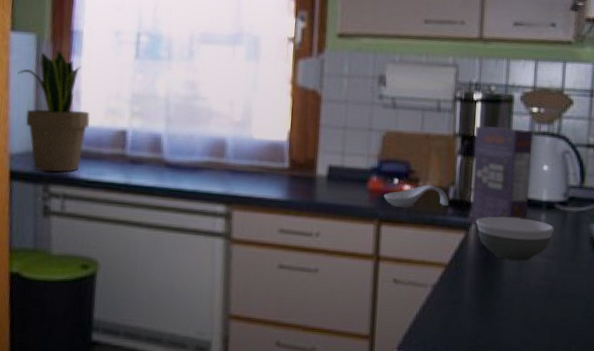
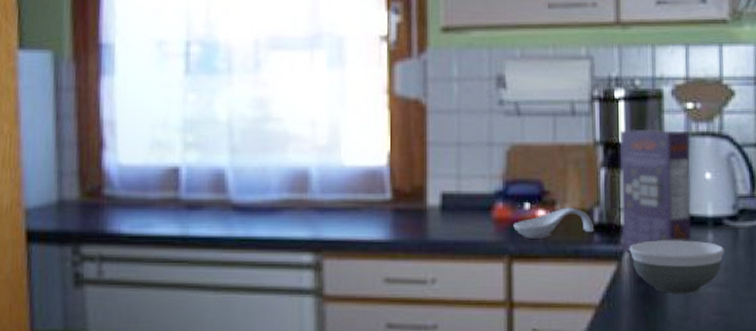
potted plant: present [18,50,90,172] -> none [31,70,129,228]

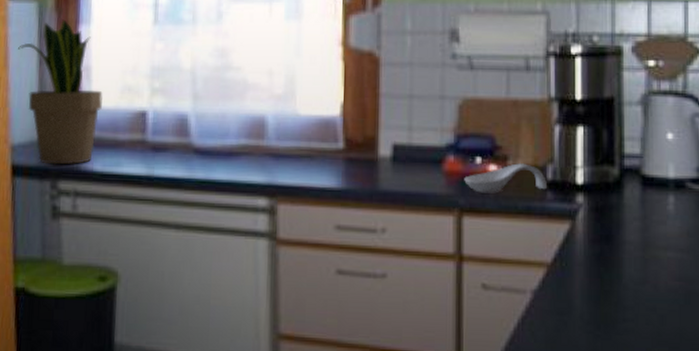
potted plant: none [31,70,129,228] -> present [18,19,103,165]
cereal box: present [619,129,692,253] -> none [575,85,652,212]
bowl: present [629,240,725,294] -> none [584,200,687,257]

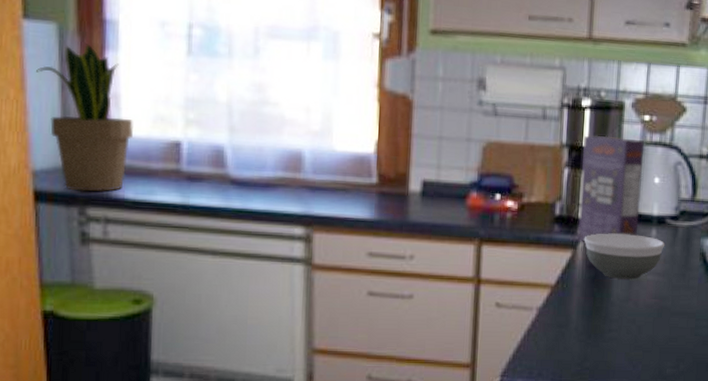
spoon rest: present [464,163,547,193] -> none [485,200,555,226]
cereal box: none [575,85,652,212] -> present [577,135,644,242]
bowl: none [584,200,687,257] -> present [584,233,665,280]

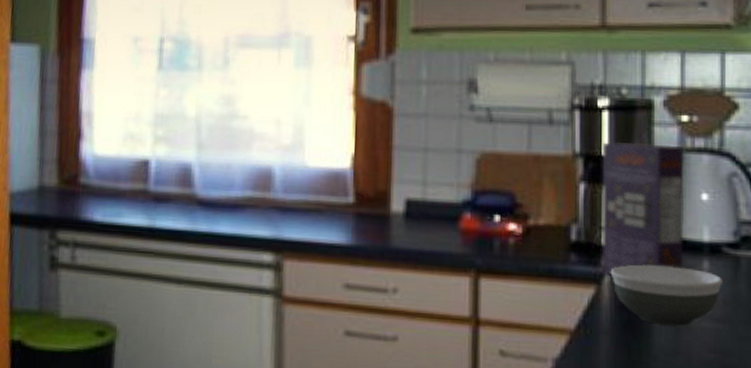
potted plant: present [36,44,133,192] -> none [19,64,104,214]

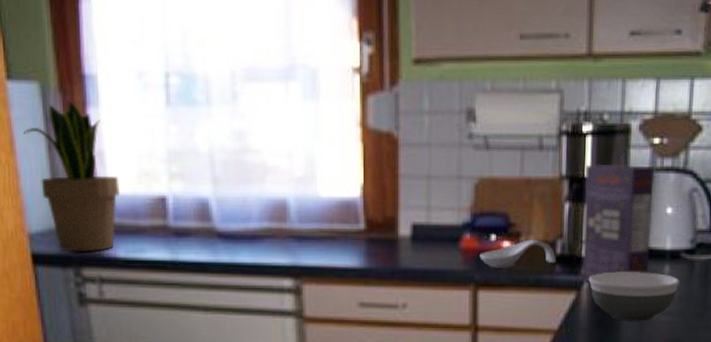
potted plant: none [19,64,104,214] -> present [24,101,119,252]
spoon rest: none [481,222,570,254] -> present [480,239,556,268]

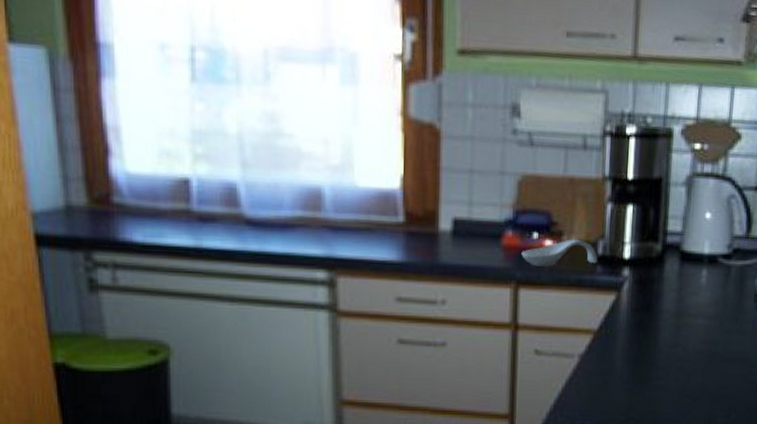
potted plant: present [24,101,119,252] -> none [27,70,137,235]
cereal box: present [581,163,654,283] -> none [621,166,694,284]
bowl: present [588,271,680,321] -> none [629,274,717,324]

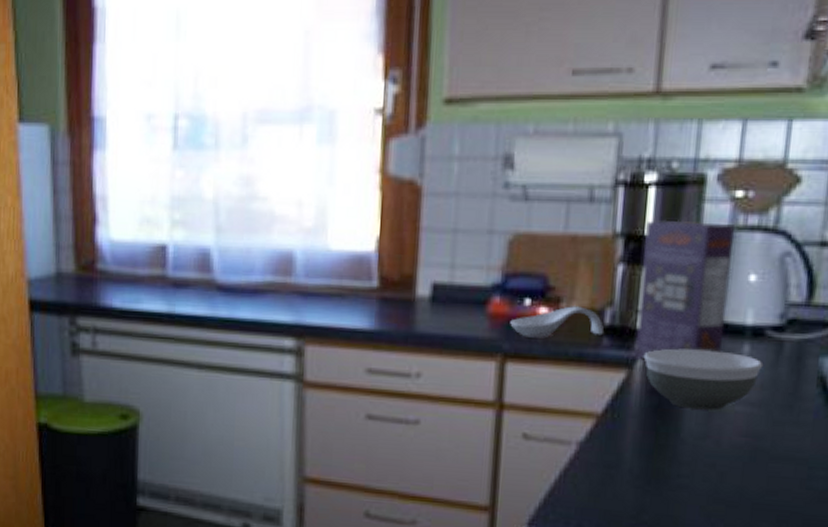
cereal box: none [621,166,694,284] -> present [634,219,734,360]
bowl: none [629,274,717,324] -> present [643,348,764,411]

